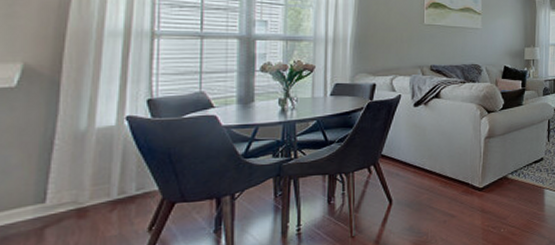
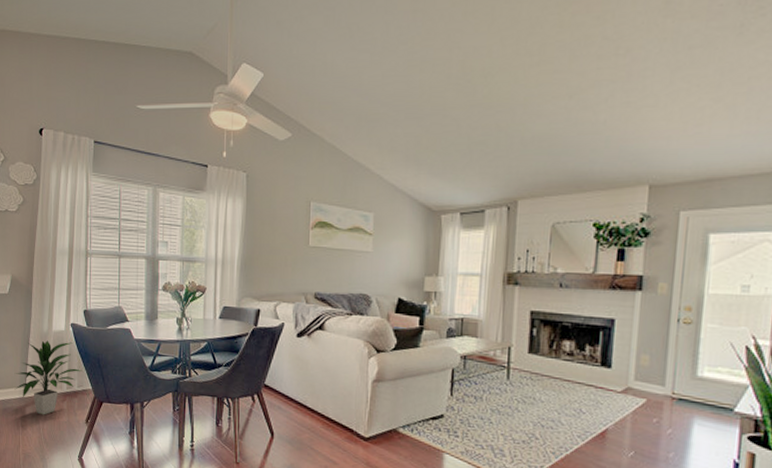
indoor plant: none [23,139,144,234] -> present [14,340,83,415]

